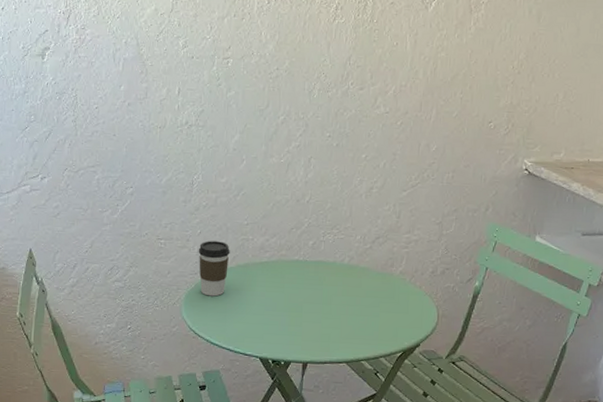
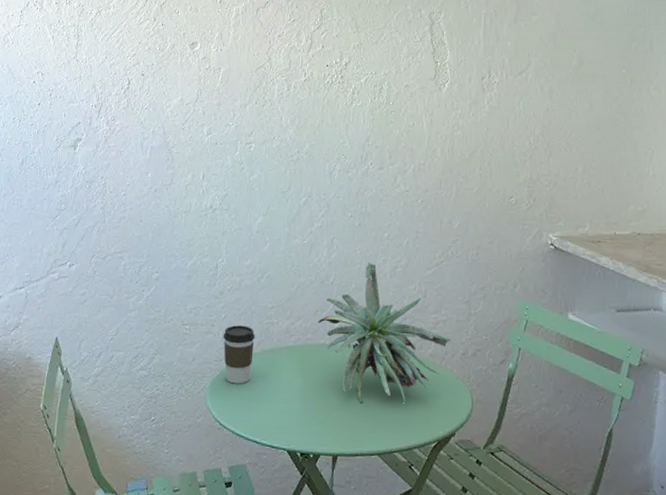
plant: none [293,183,422,316] -> present [318,262,452,403]

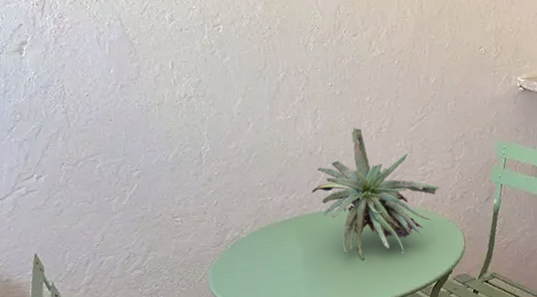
coffee cup: present [223,325,255,384] -> none [217,207,252,265]

